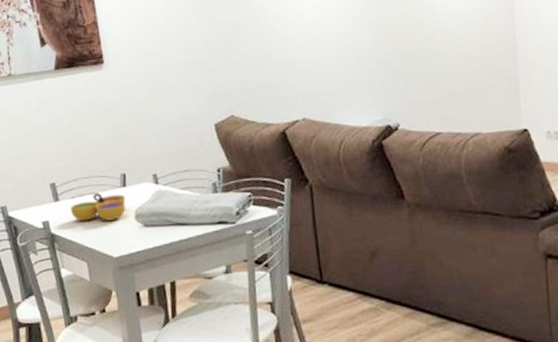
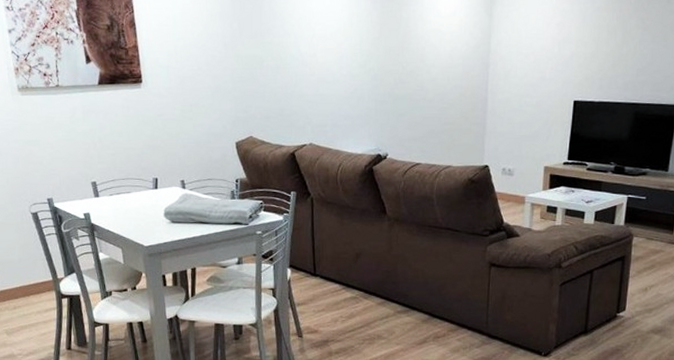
decorative bowl: present [70,192,126,222] -> none [108,192,157,216]

